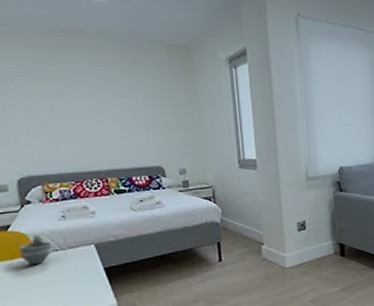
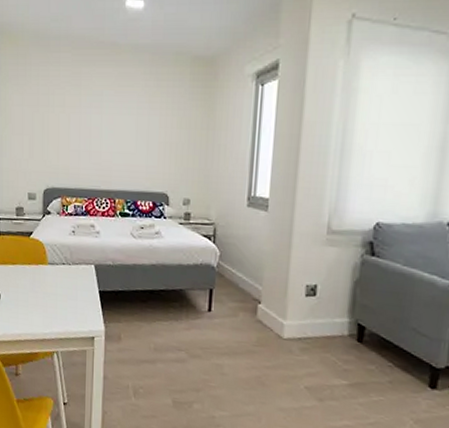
cup: present [18,234,53,265] -> none [36,245,62,274]

